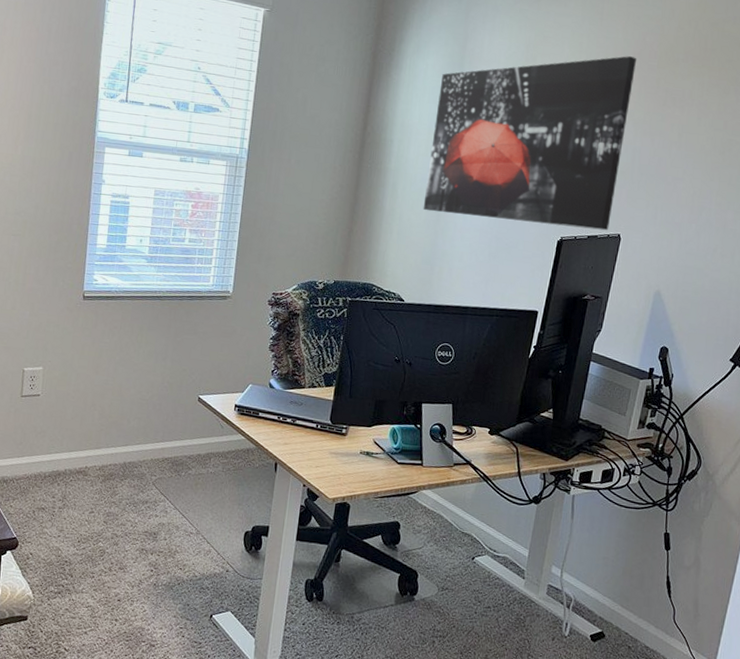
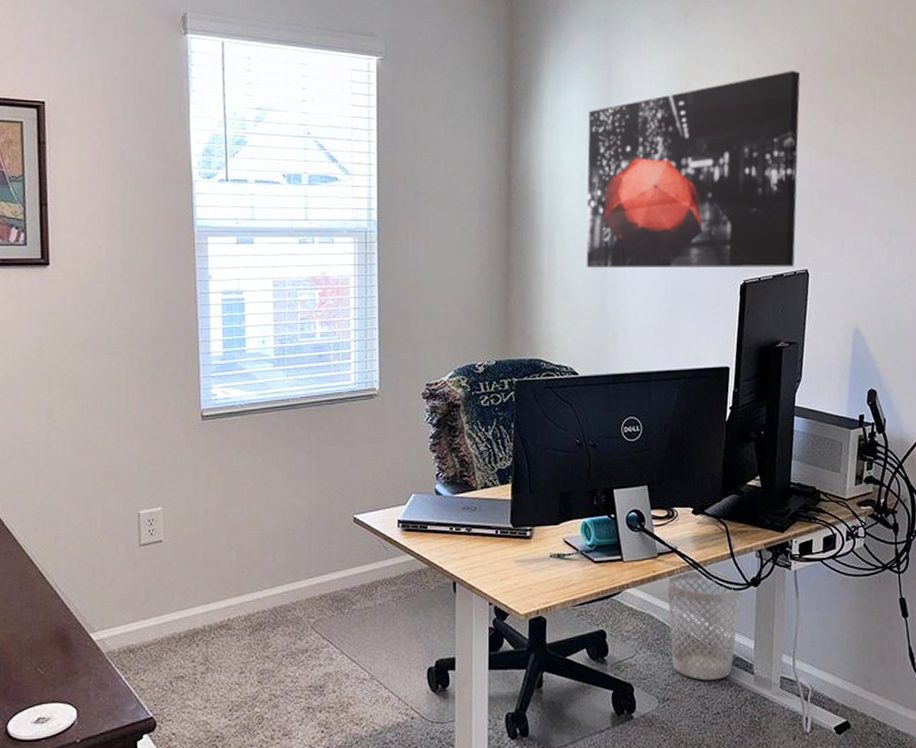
wastebasket: none [454,481,523,579] -> present [667,569,741,681]

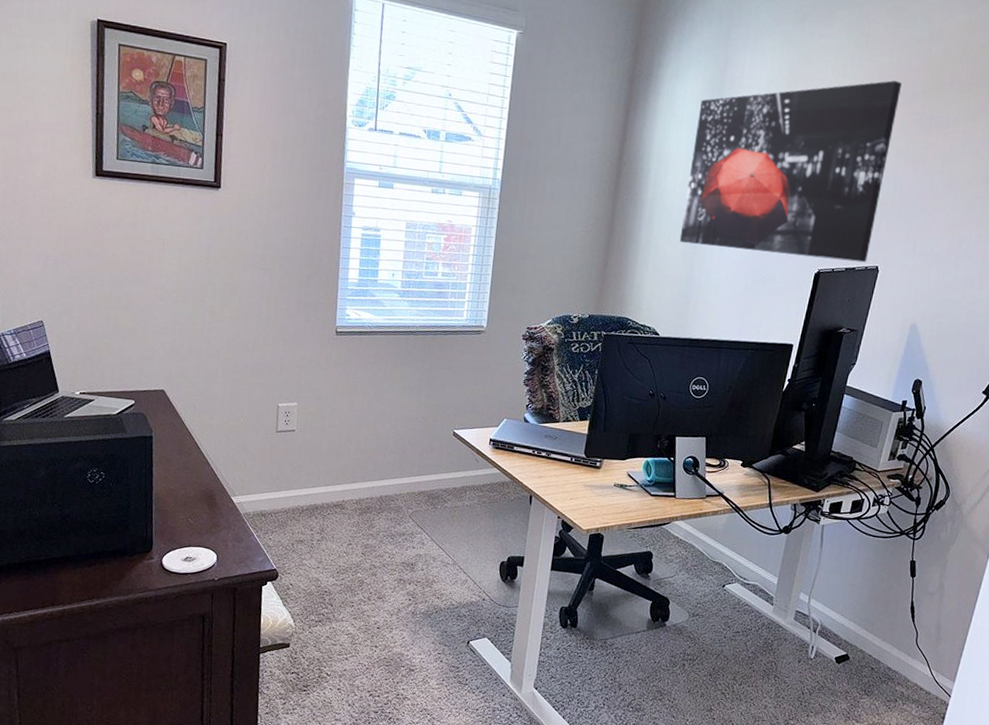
wastebasket: present [667,569,741,681] -> none [705,512,773,605]

